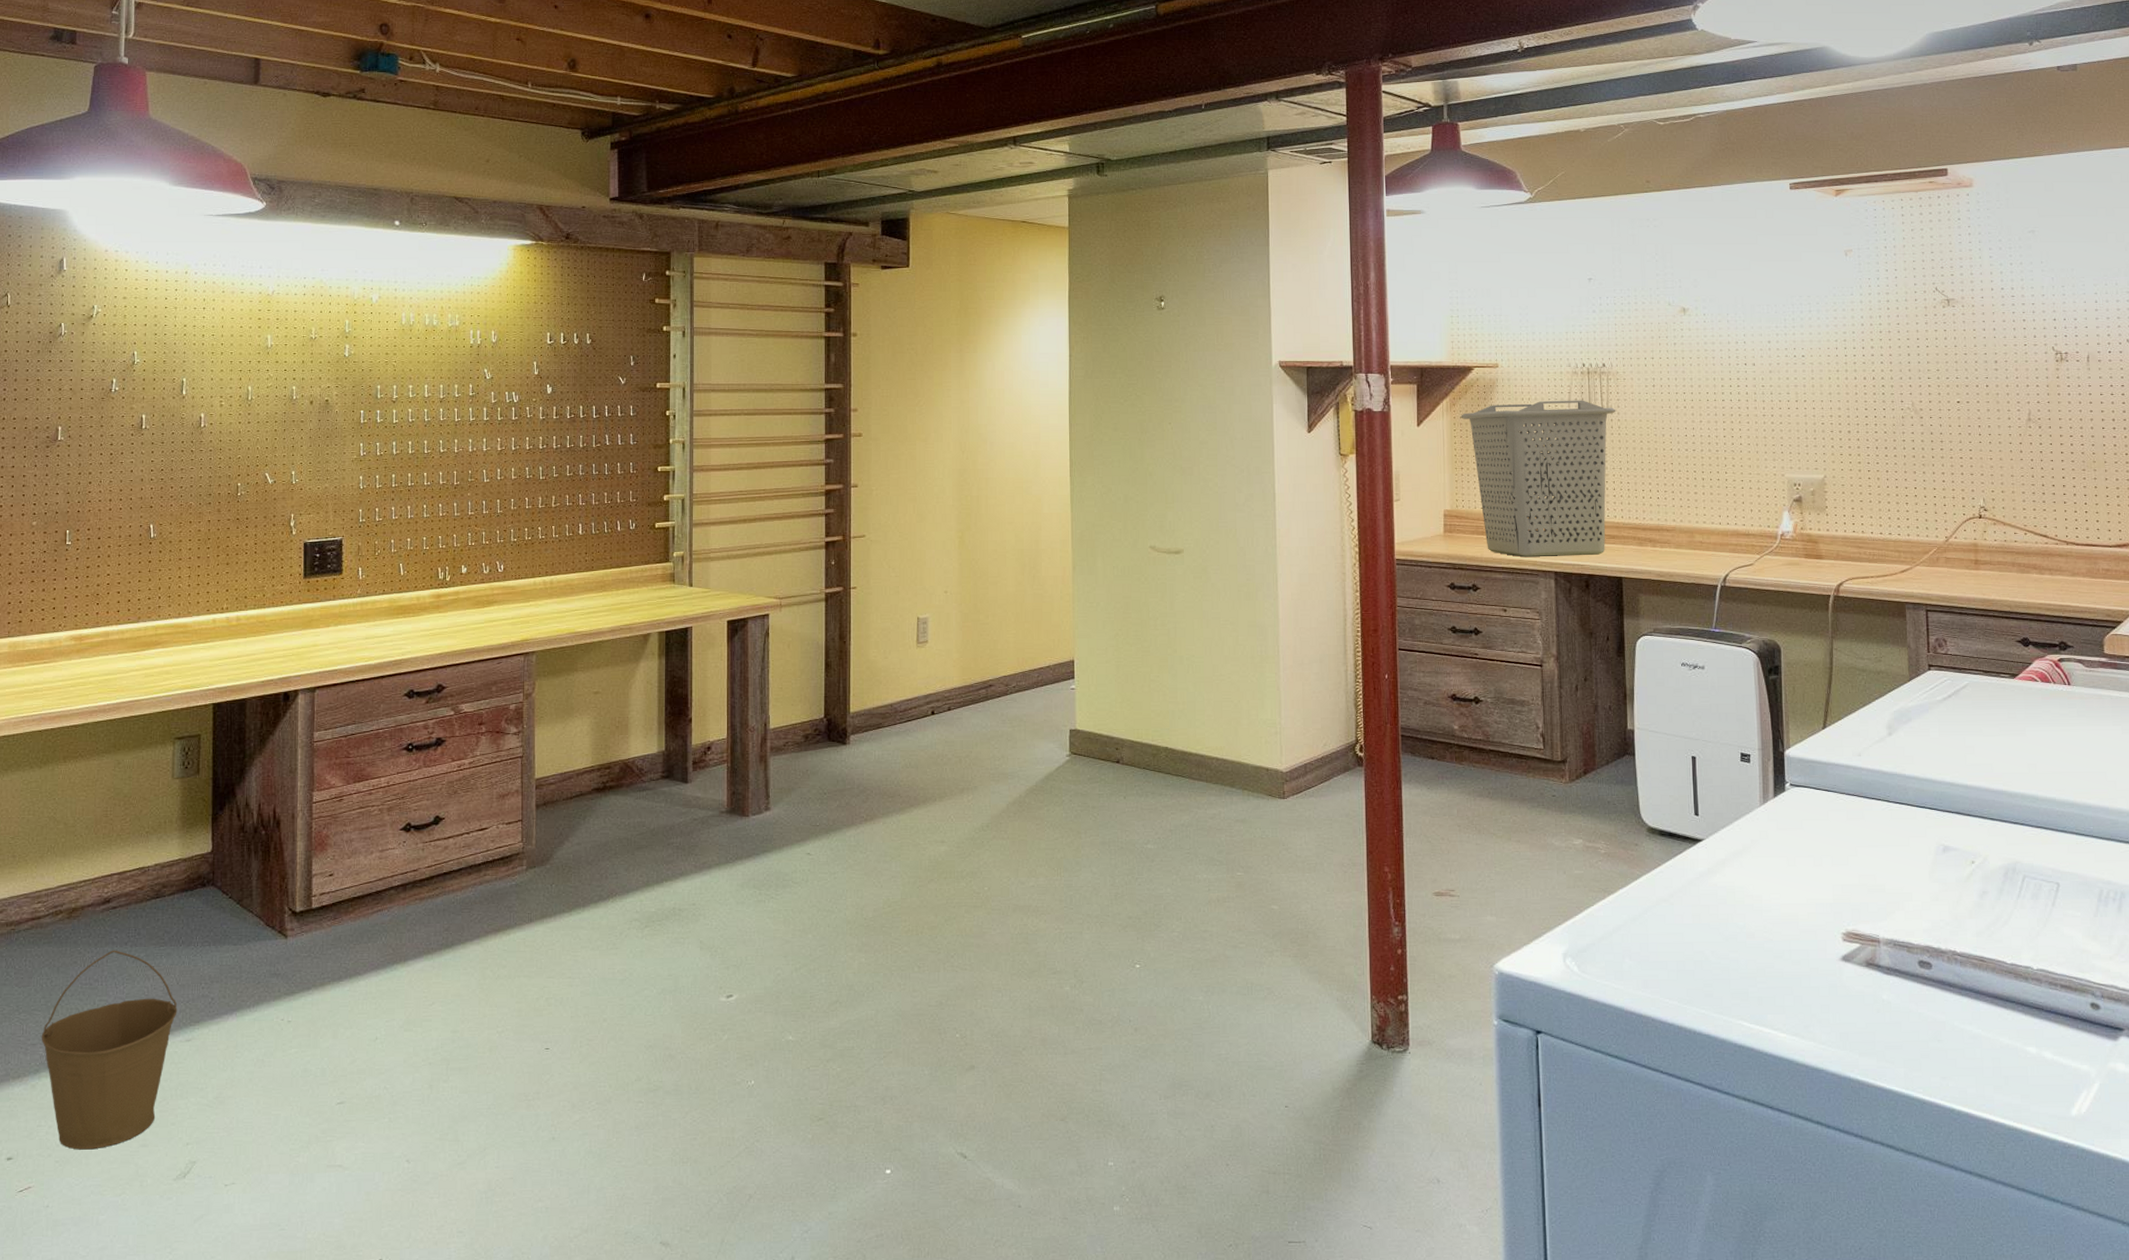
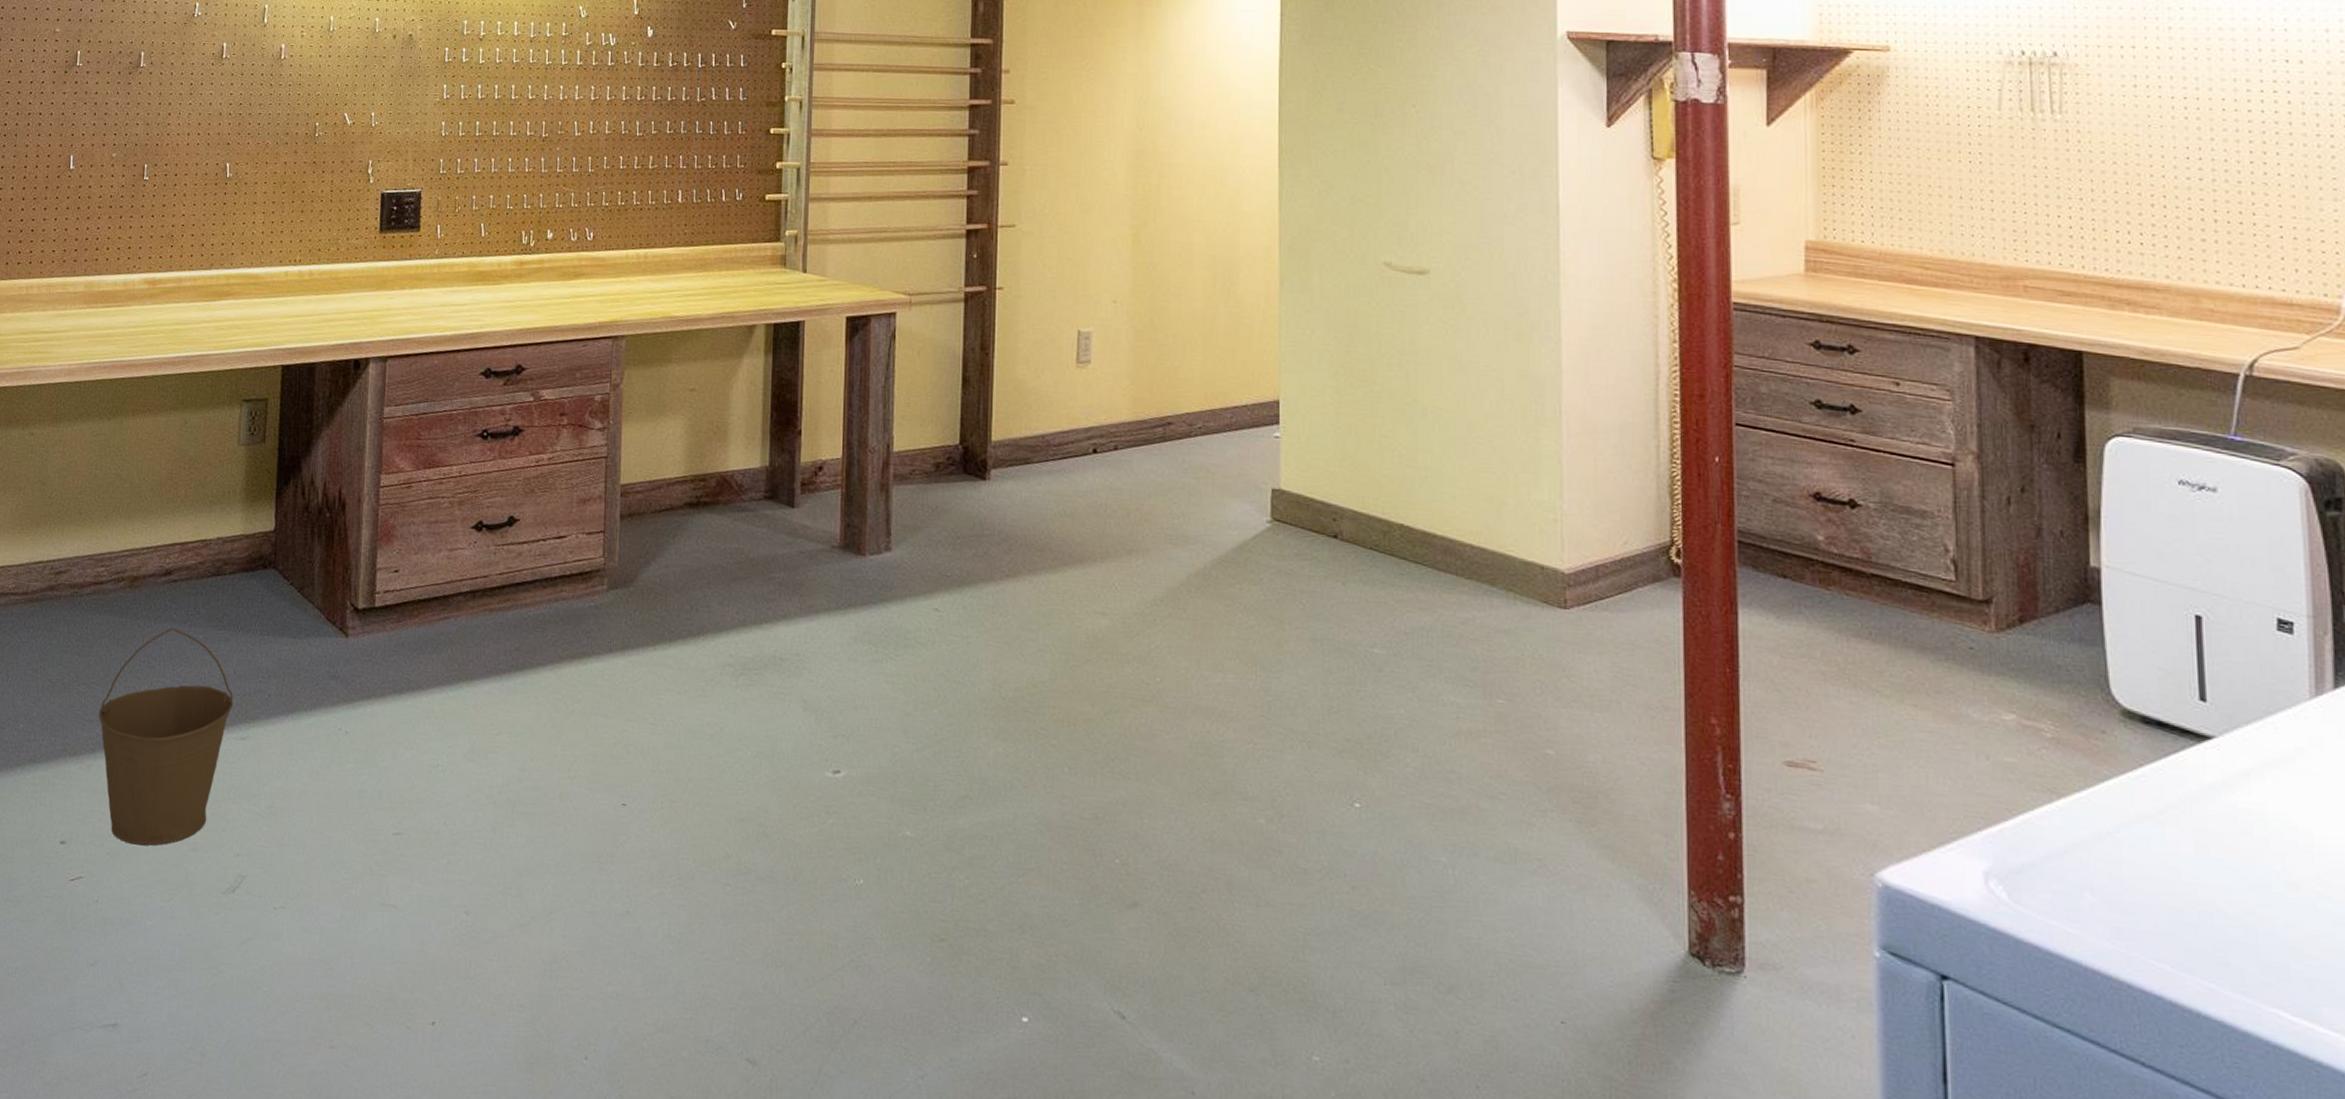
laundry basket: present [1461,400,1616,558] -> none [1832,99,2075,318]

